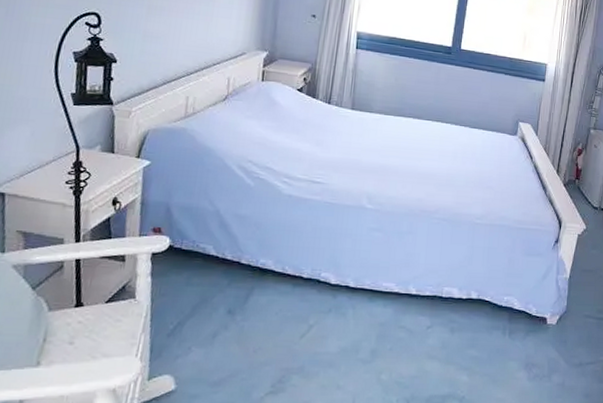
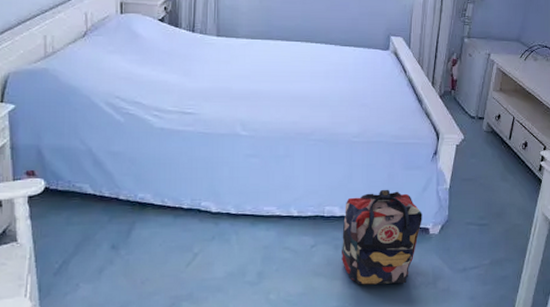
backpack: none [457,274,541,375] -> present [342,189,422,285]

